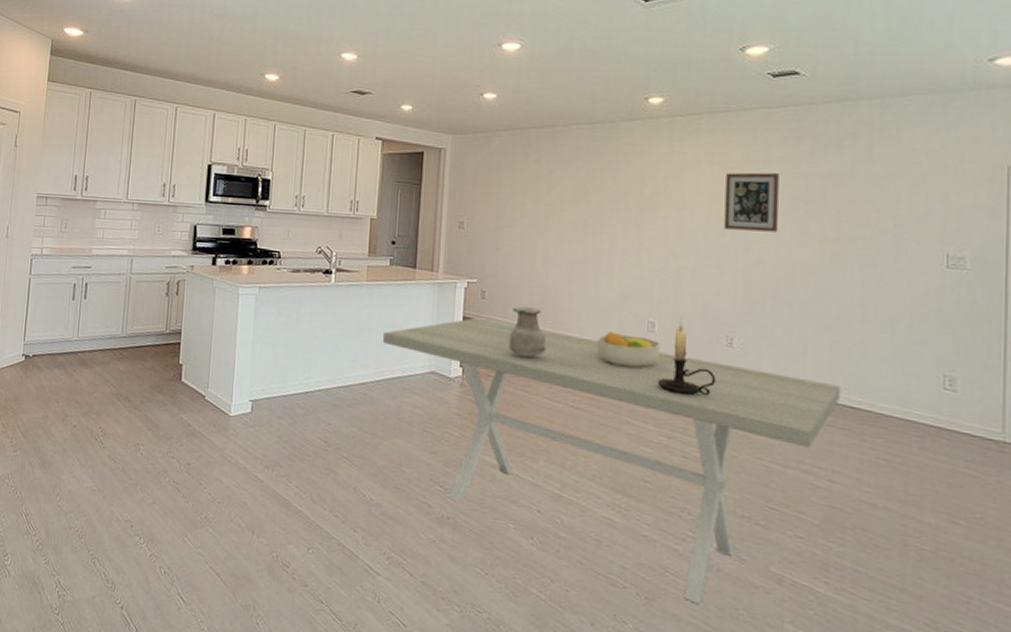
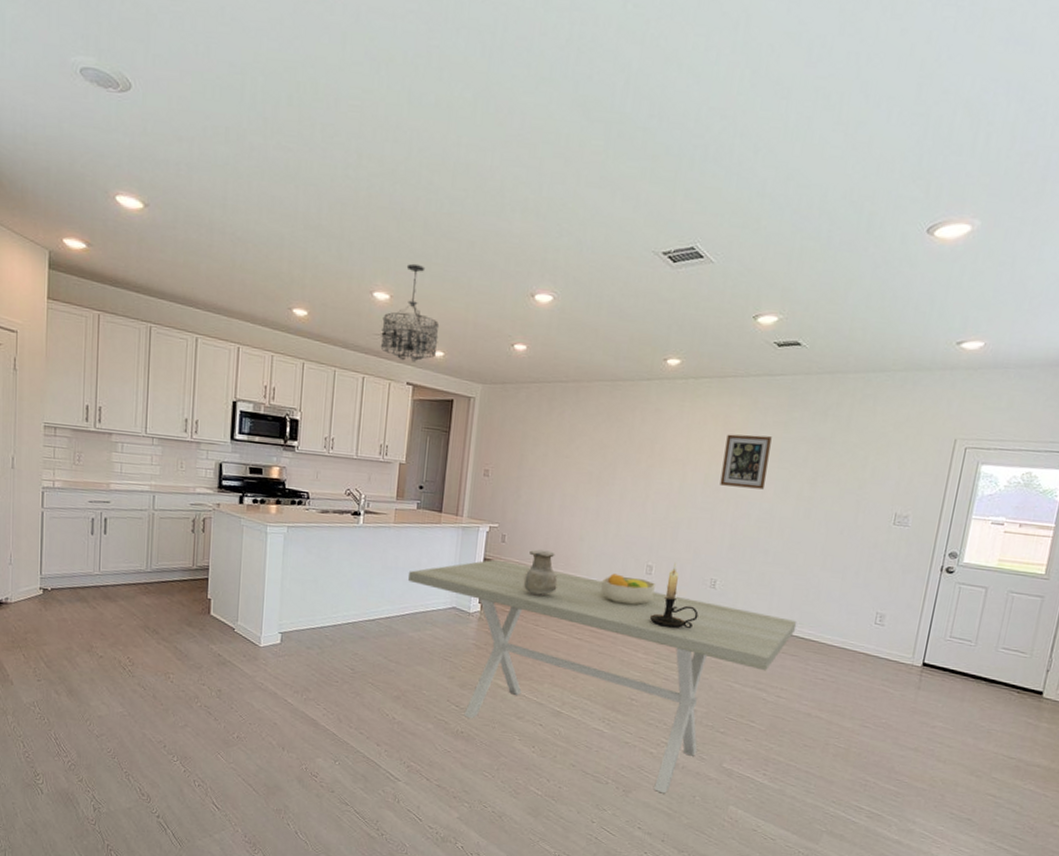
chandelier: none [349,24,407,117] -> present [380,263,440,362]

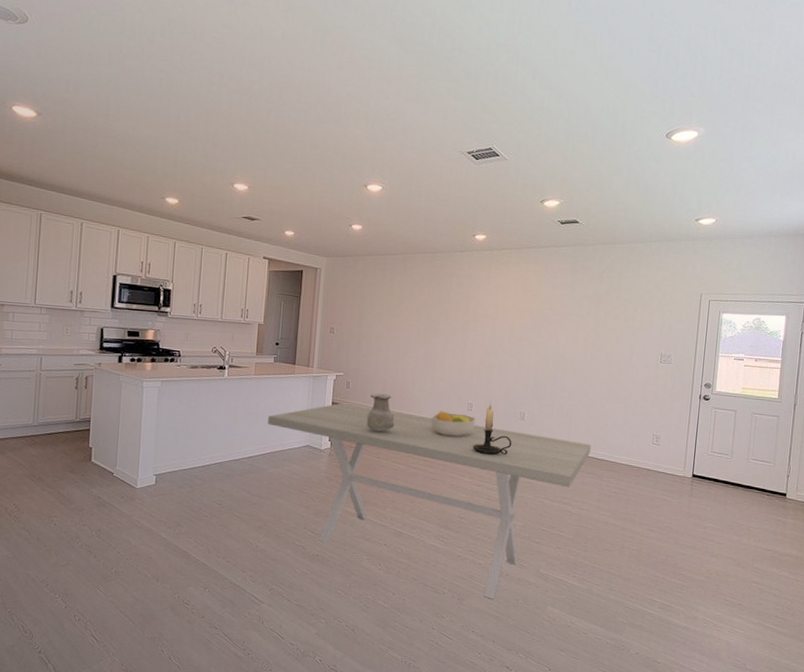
chandelier: present [380,263,440,362] -> none [240,161,290,240]
wall art: present [720,434,772,490] -> none [523,293,561,338]

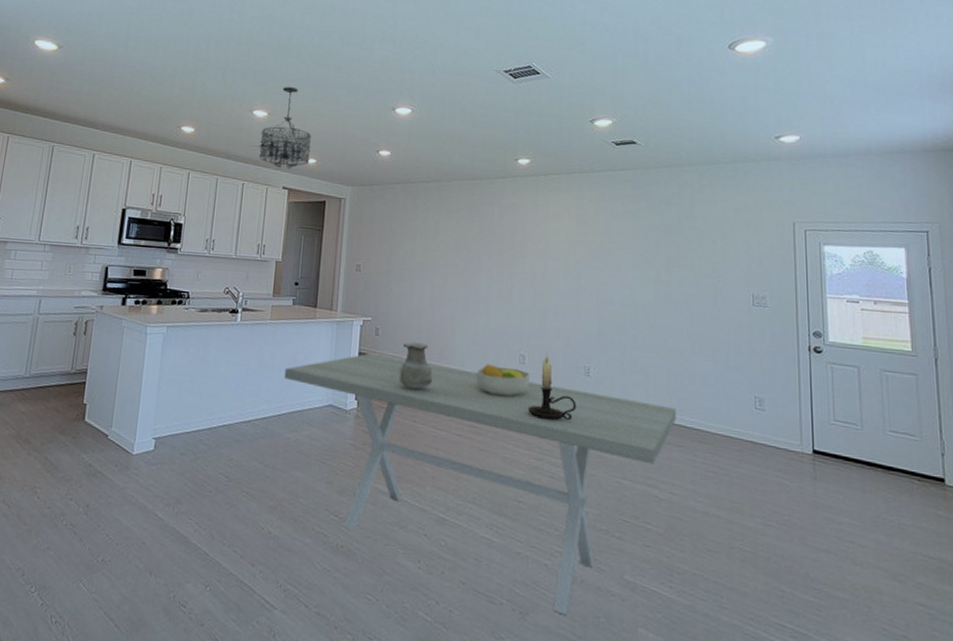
chandelier: none [240,161,290,240] -> present [259,86,312,169]

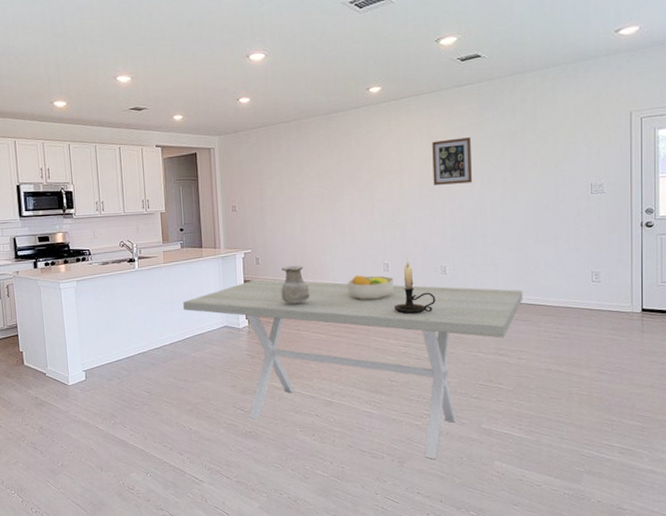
chandelier: present [259,86,312,169] -> none [127,48,177,128]
wall art: none [580,224,623,276] -> present [432,137,472,185]

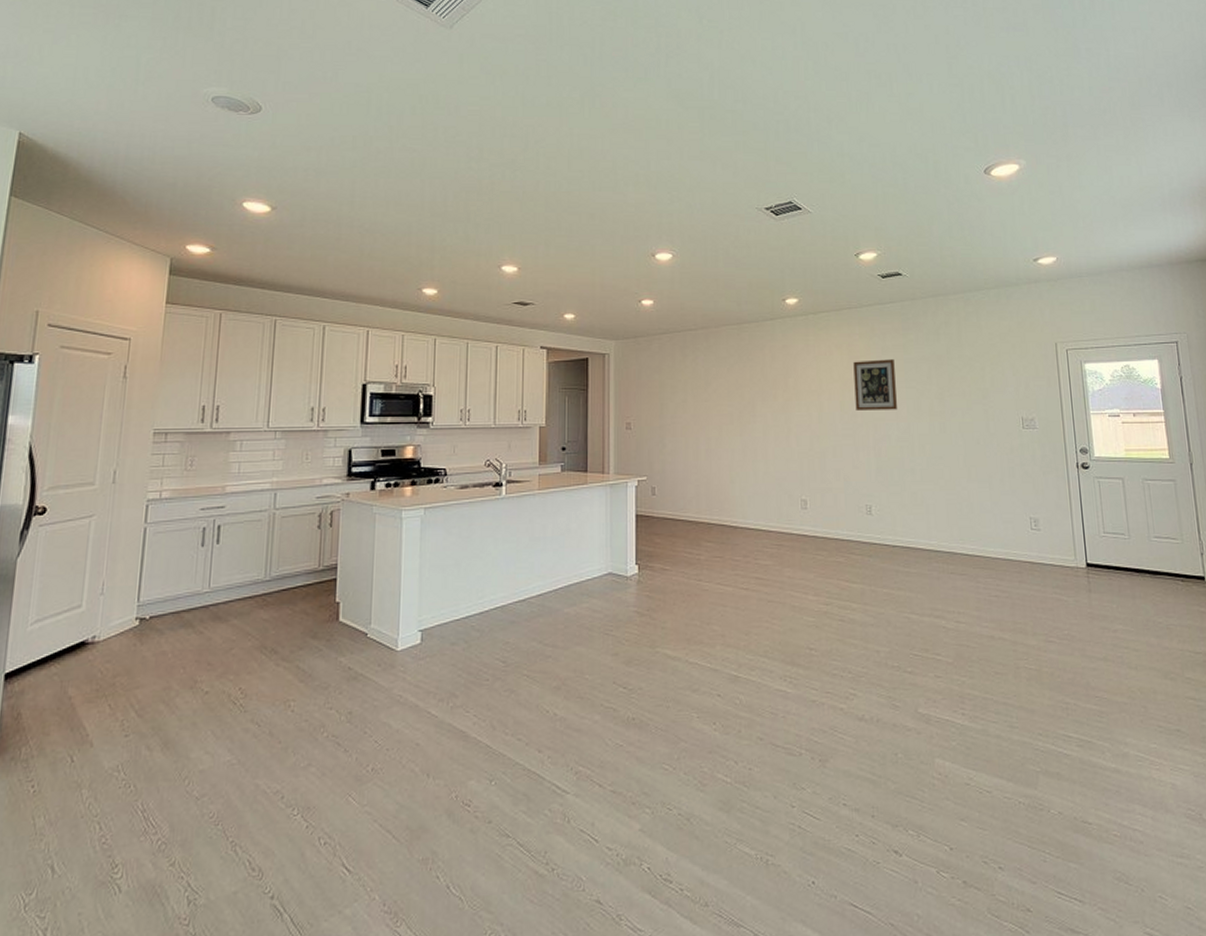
dining table: present [182,279,523,459] -> none [557,514,959,757]
vase: present [280,265,310,304] -> none [679,498,715,547]
fruit bowl: present [346,275,395,300] -> none [758,513,814,544]
candle holder: present [393,258,436,315] -> none [812,494,861,564]

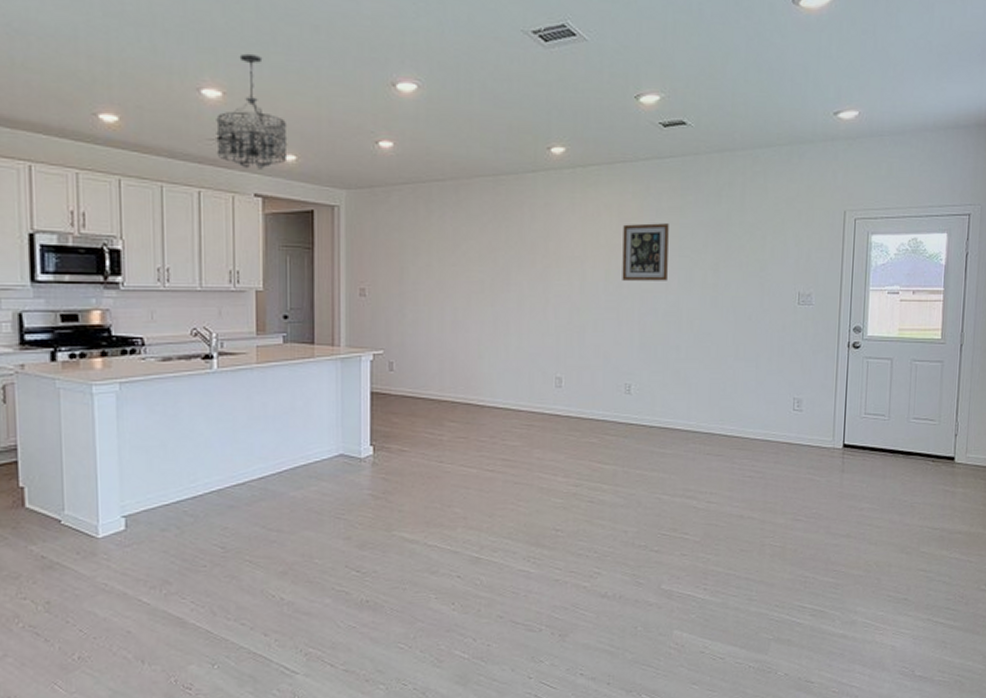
chandelier: none [512,237,568,326] -> present [216,53,288,169]

